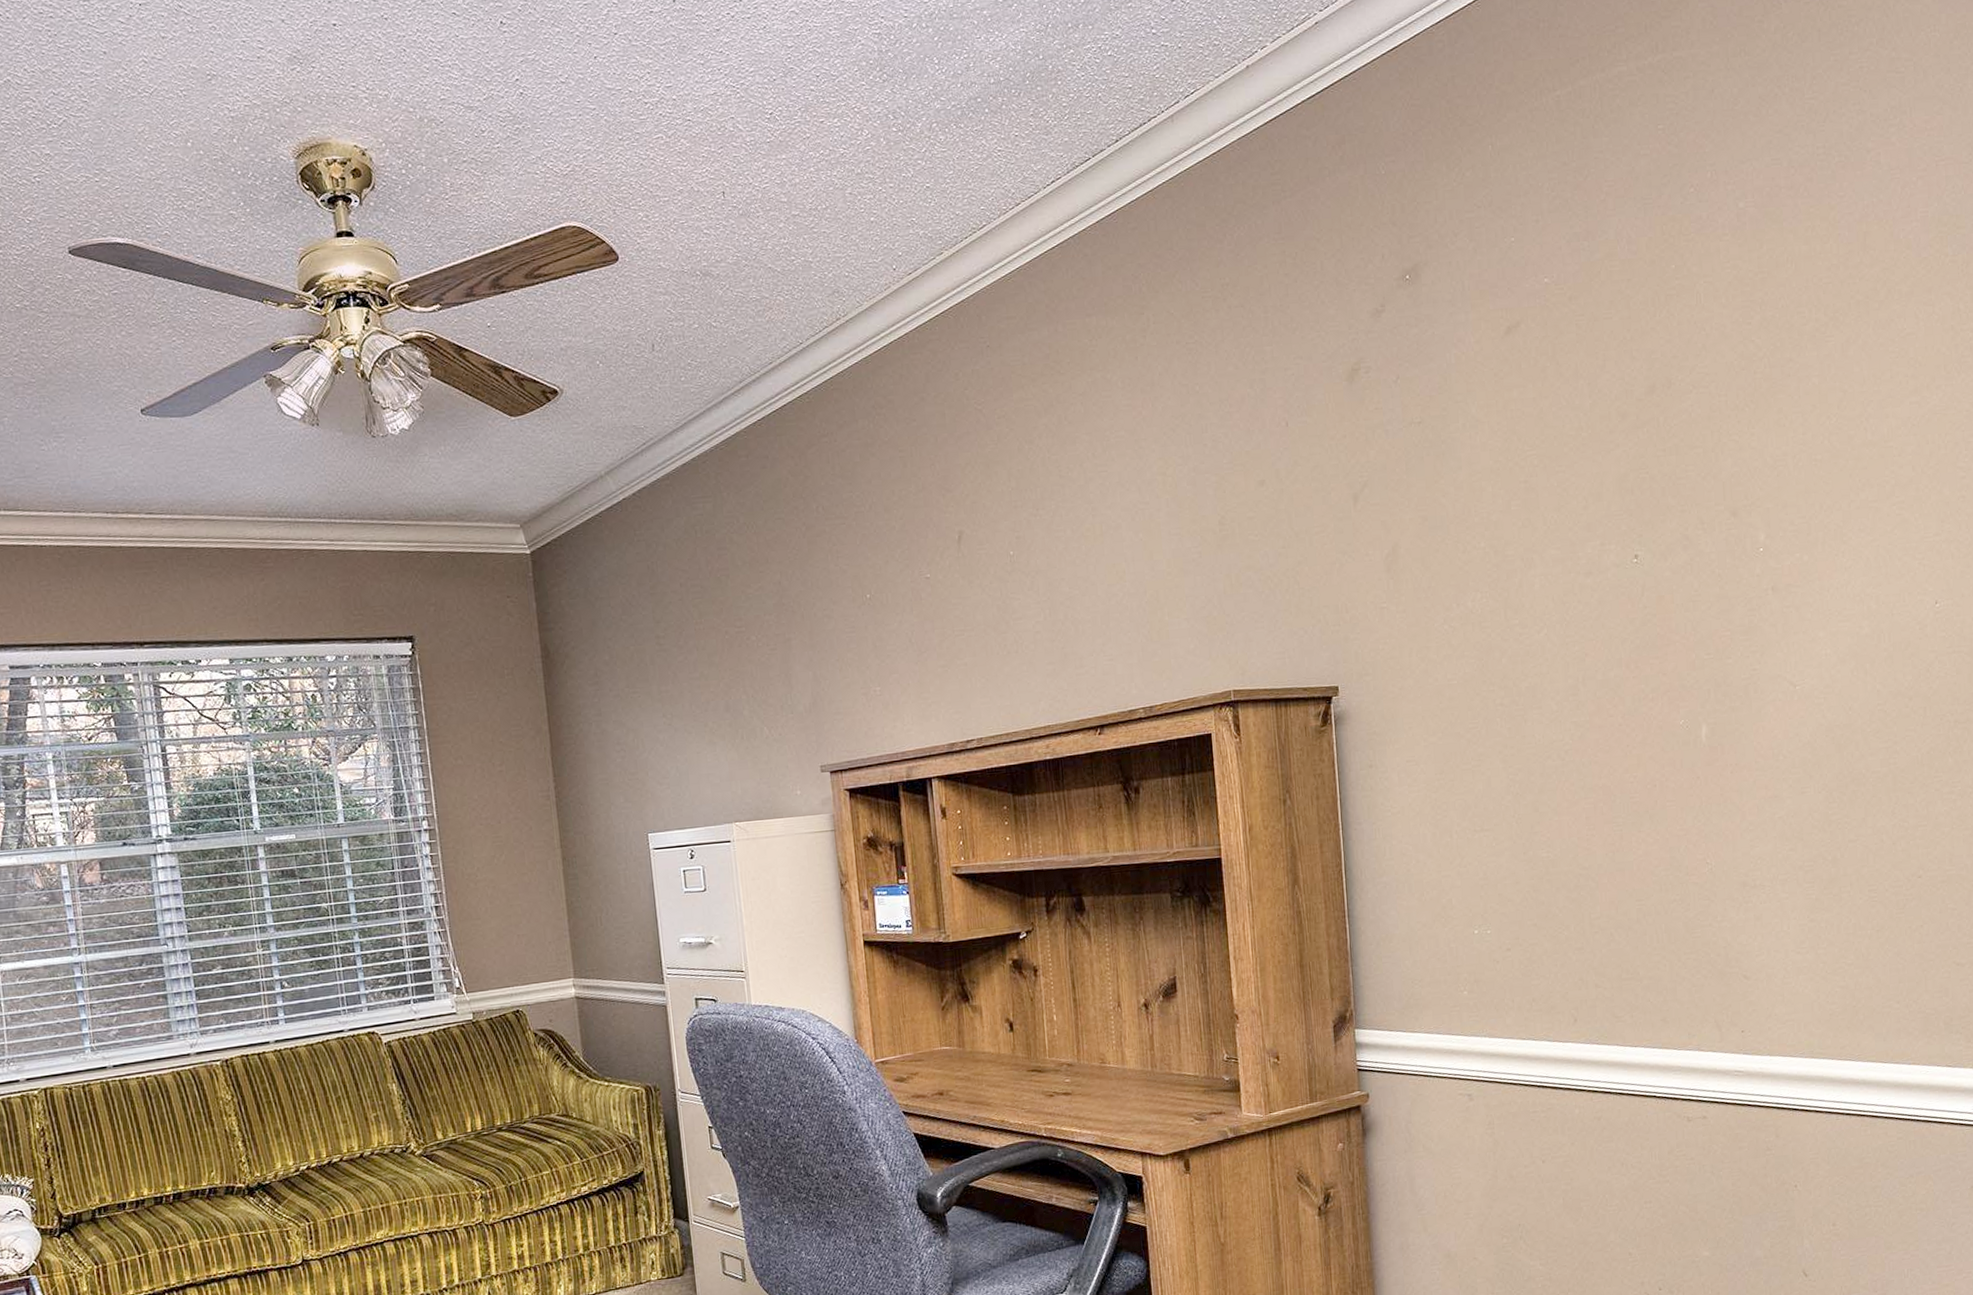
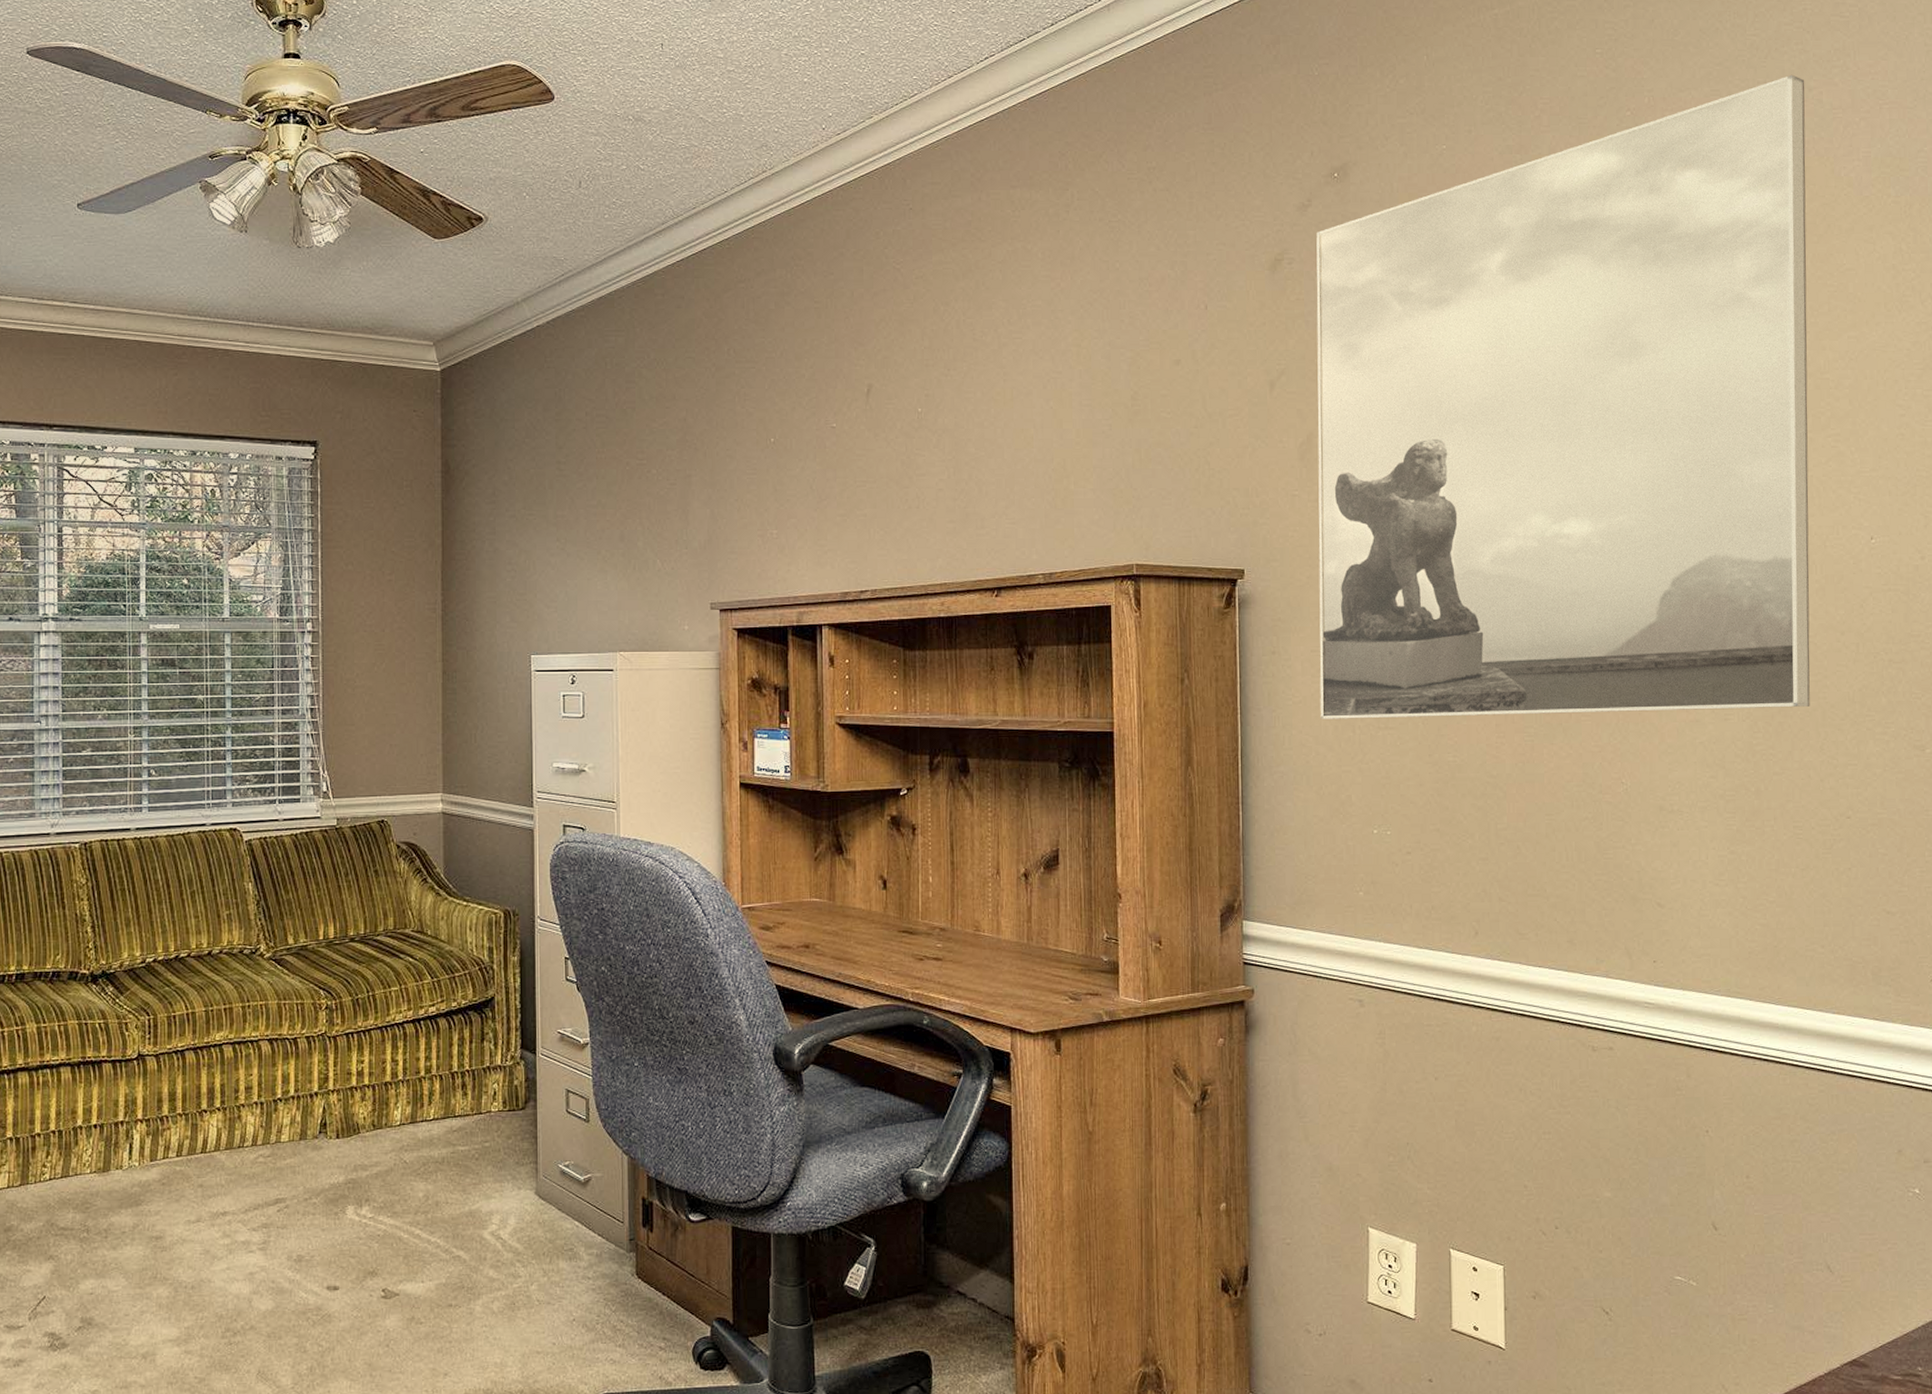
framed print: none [1391,137,1882,828] -> present [1316,74,1810,719]

